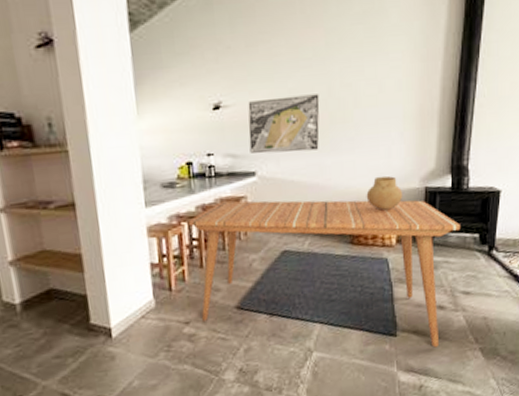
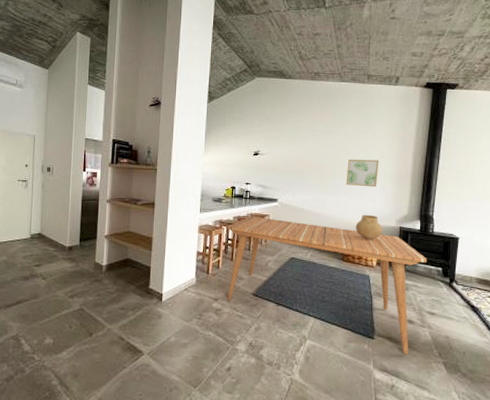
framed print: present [248,94,320,154] -> none [275,152,326,190]
wall art: none [349,94,395,138] -> present [346,159,379,187]

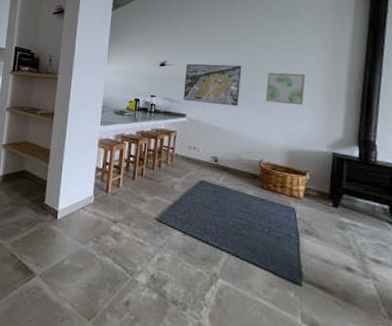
dining table: present [227,216,427,355] -> none [128,132,368,310]
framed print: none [275,152,326,190] -> present [183,64,242,106]
ceramic pot: present [355,214,383,239] -> none [277,135,312,166]

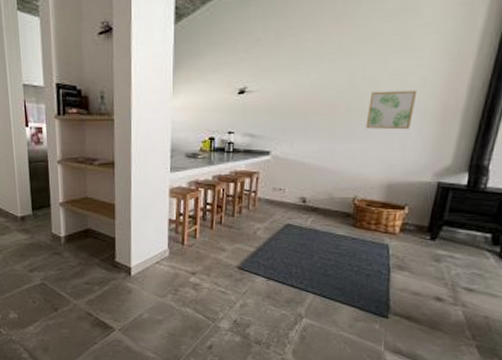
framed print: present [183,64,242,106] -> none [267,85,340,137]

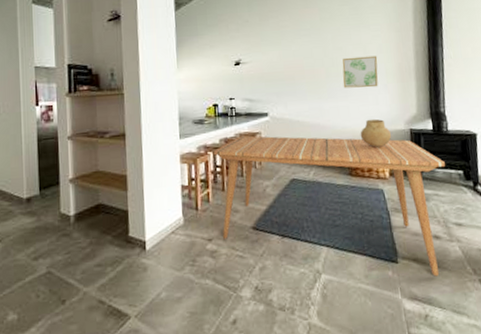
dining table: none [205,174,472,336] -> present [214,136,445,277]
ceramic pot: none [374,167,414,199] -> present [360,118,392,148]

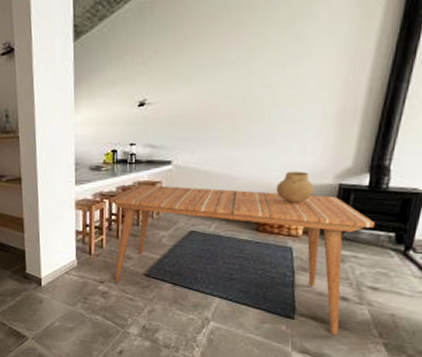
wall art: present [342,55,378,88] -> none [265,94,316,135]

